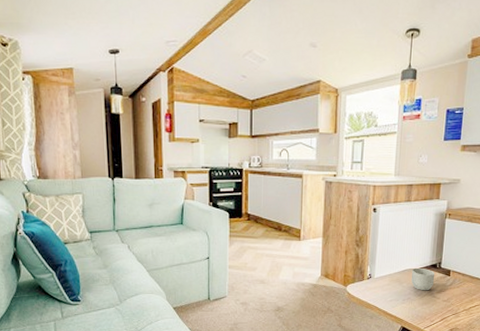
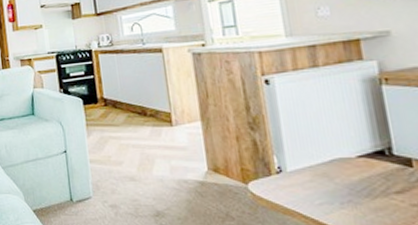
mug: present [411,267,435,291] -> none [343,155,387,190]

